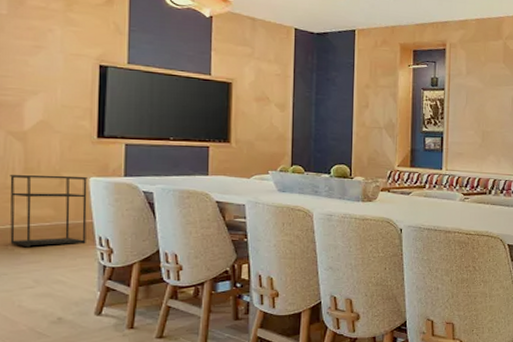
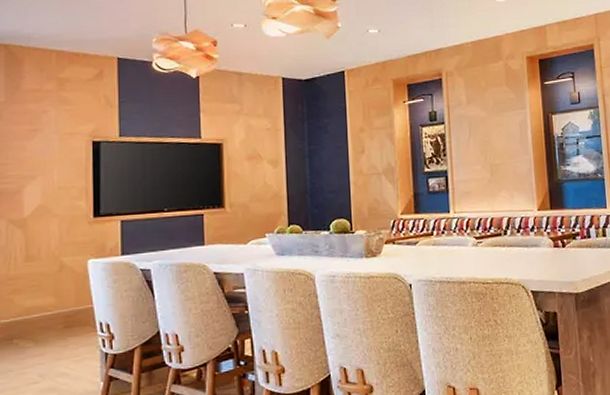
shelving unit: present [10,175,88,247] -> none [12,259,87,340]

